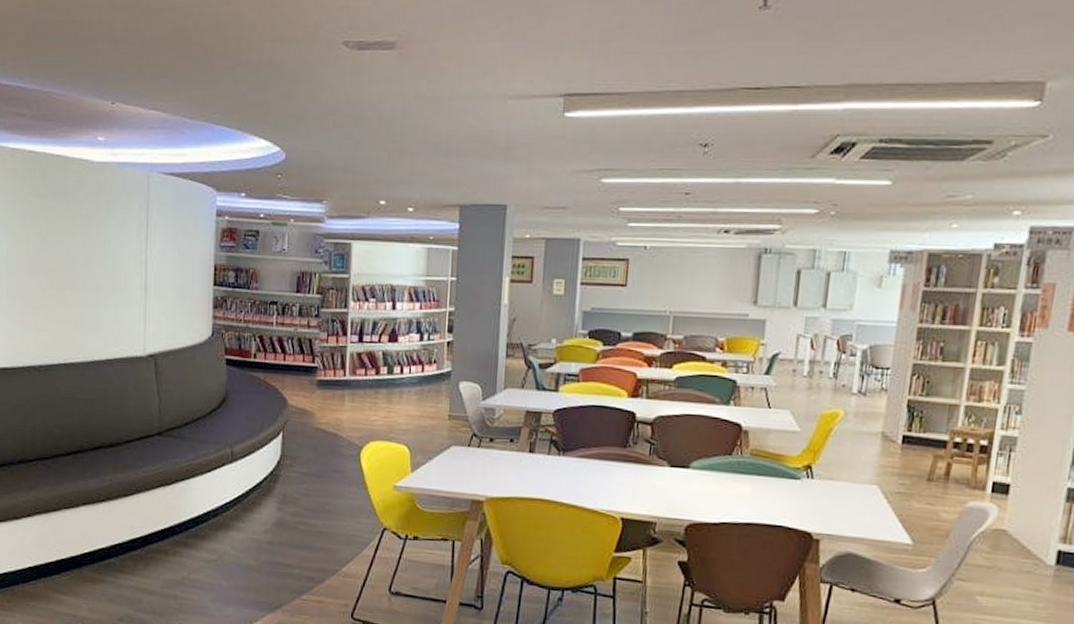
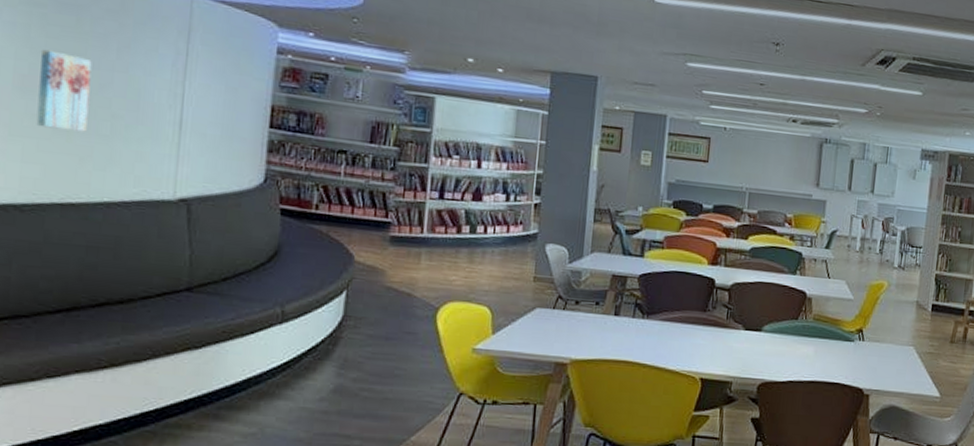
wall art: none [44,233,79,302] -> present [36,49,92,132]

